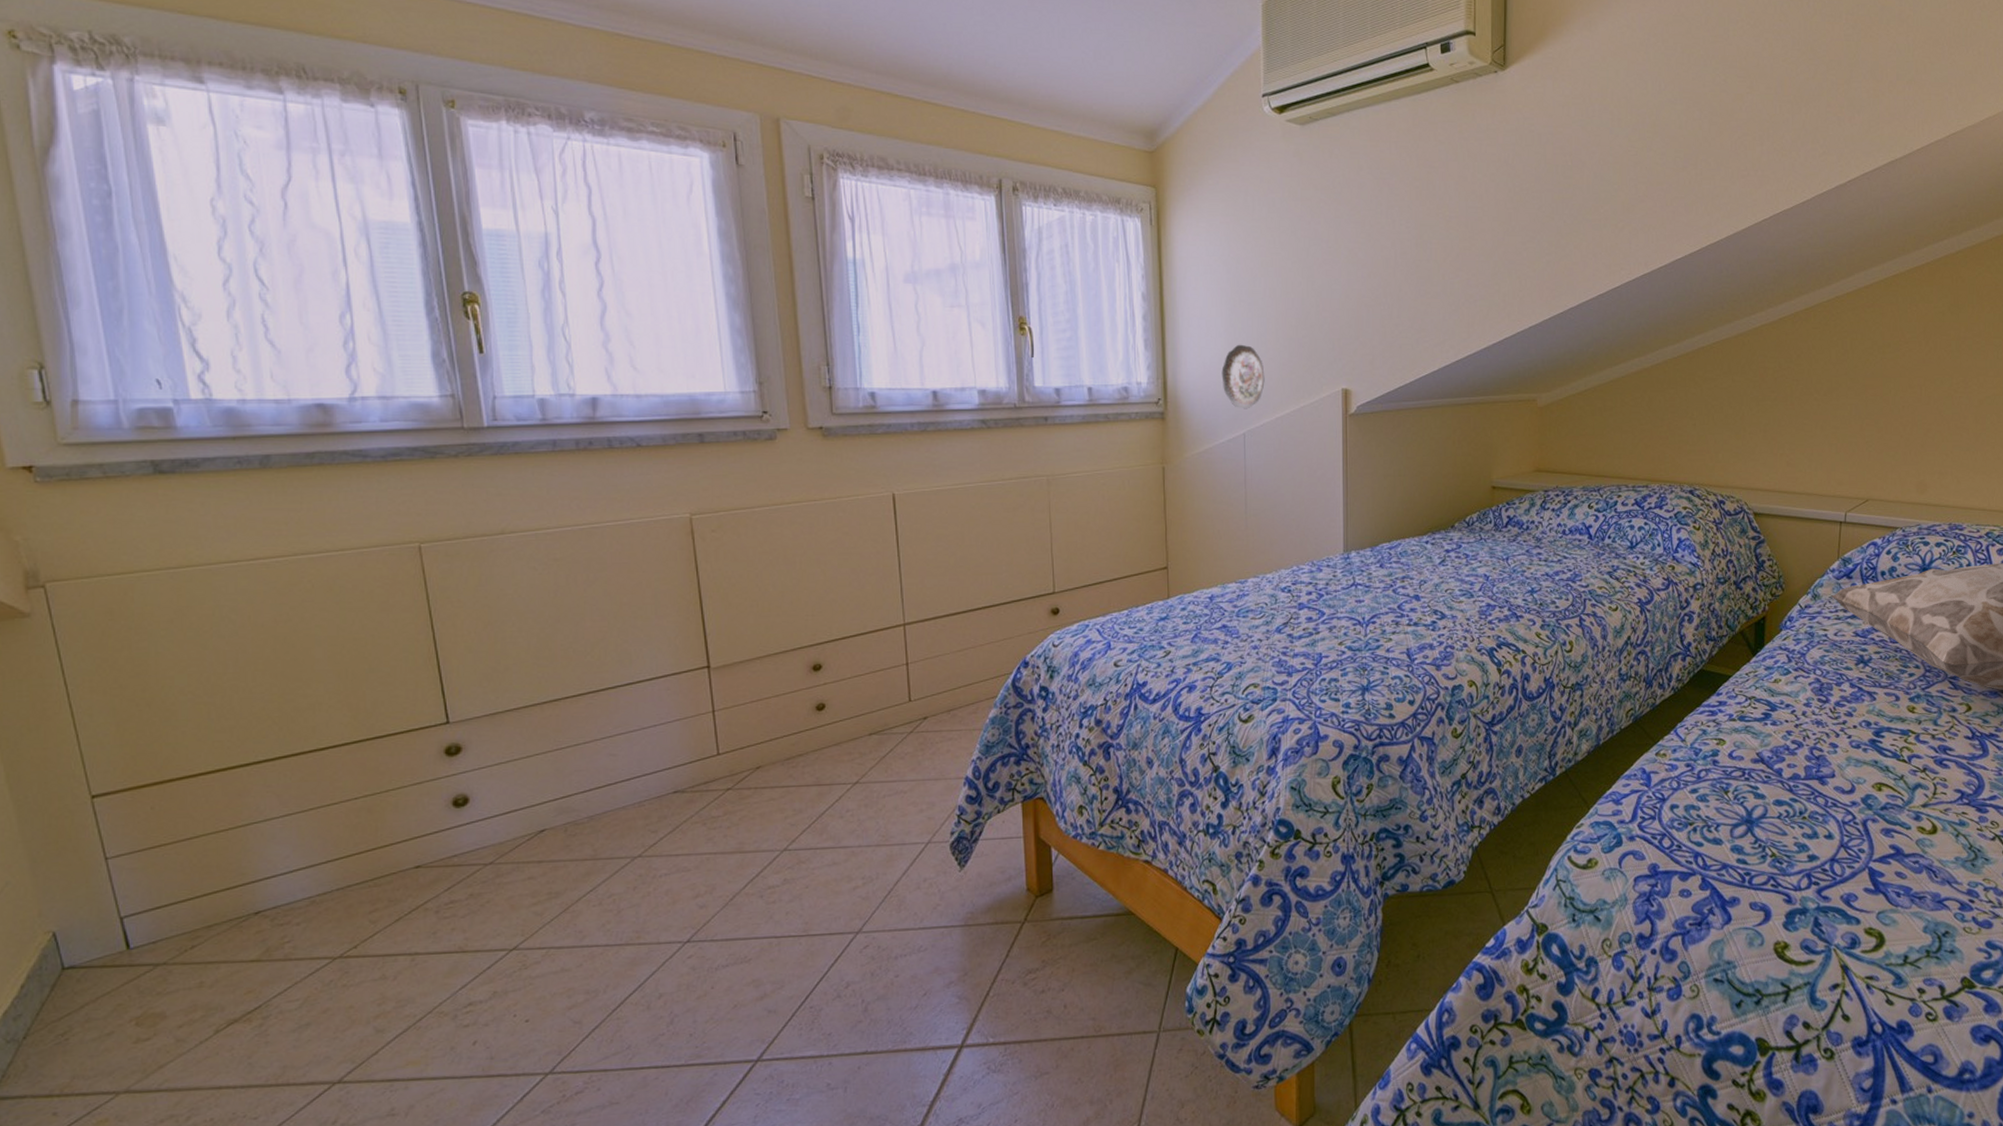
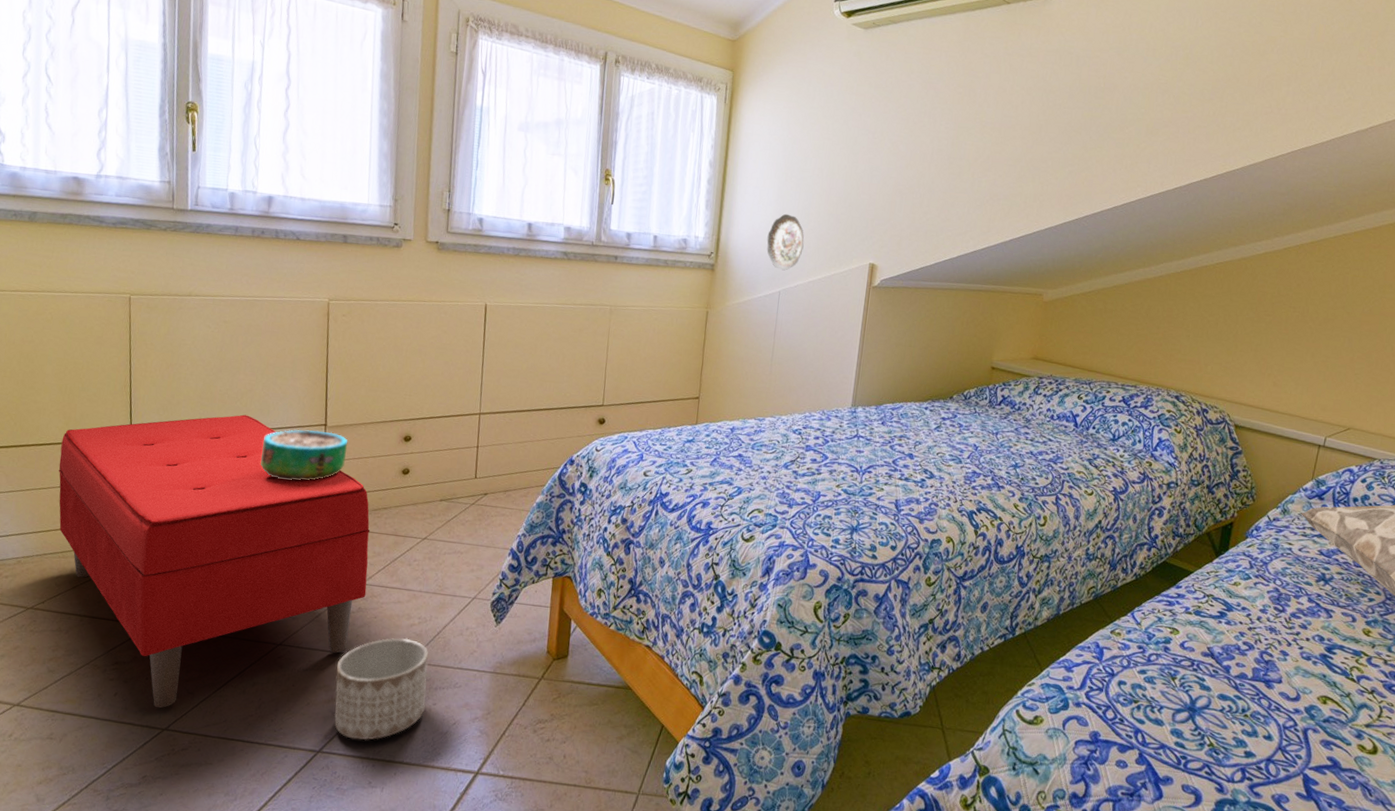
bench: none [351,670,791,1049] -> present [58,414,370,708]
decorative bowl: none [629,674,742,741] -> present [261,429,348,481]
planter: none [765,904,886,1038] -> present [334,638,428,741]

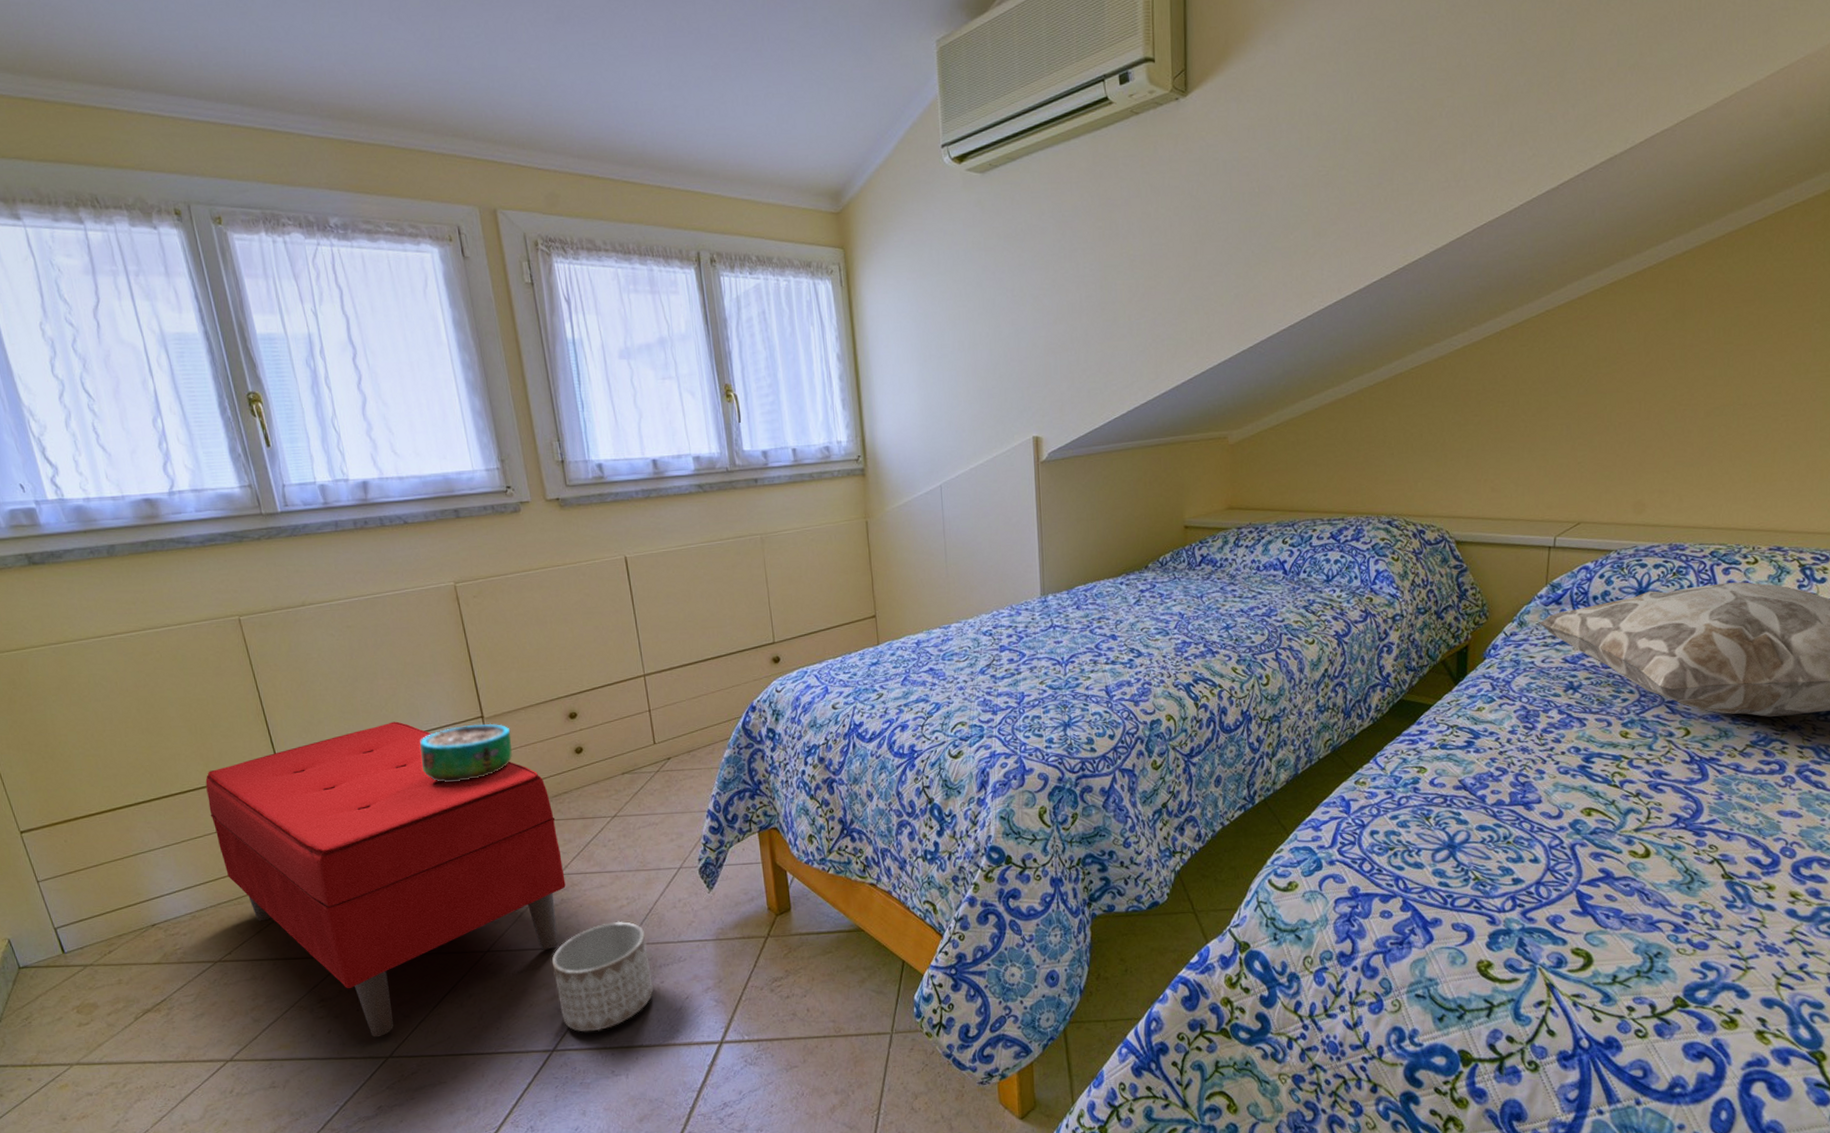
decorative plate: present [767,213,804,271] -> none [916,398,958,462]

